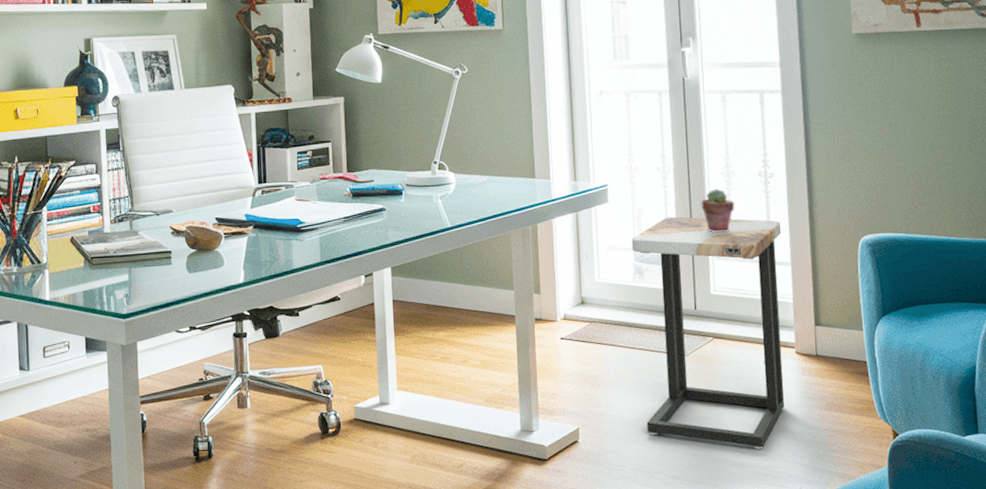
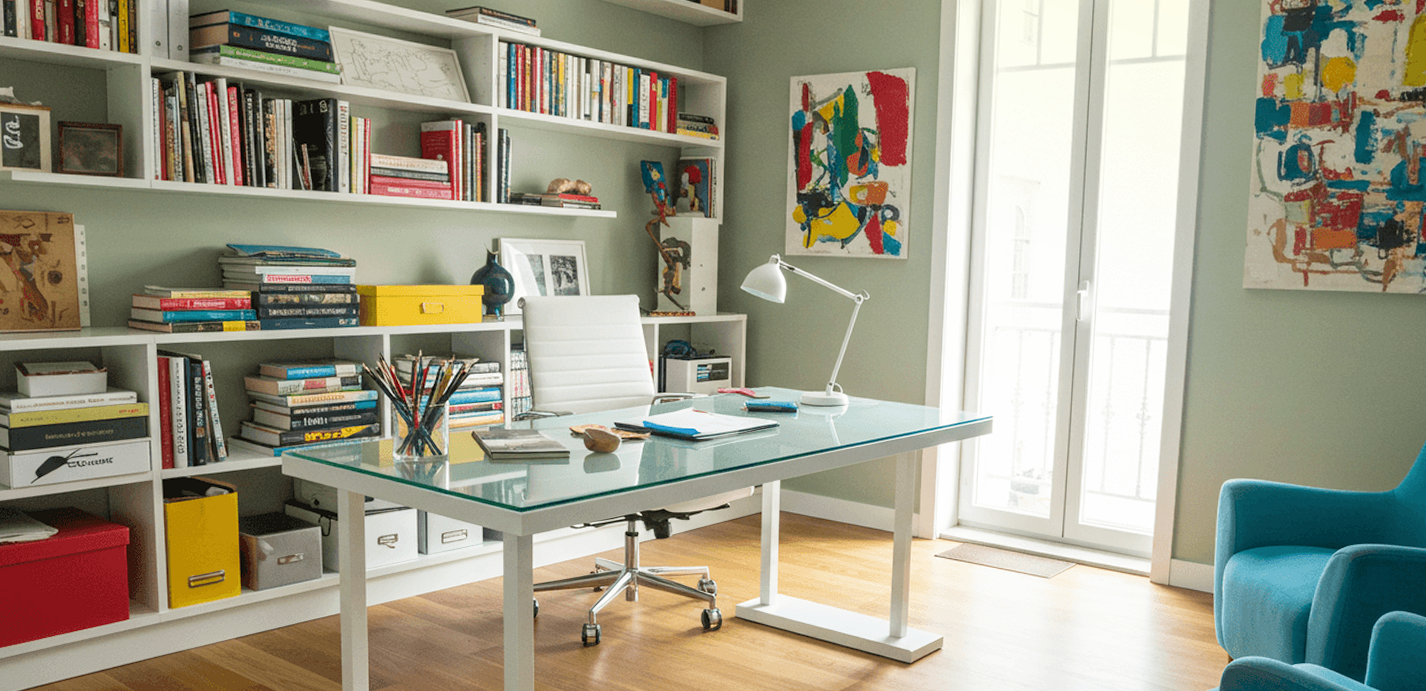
side table: present [631,216,785,449] -> none [1005,450,1152,665]
potted succulent: present [701,188,735,233] -> none [1079,426,1111,468]

